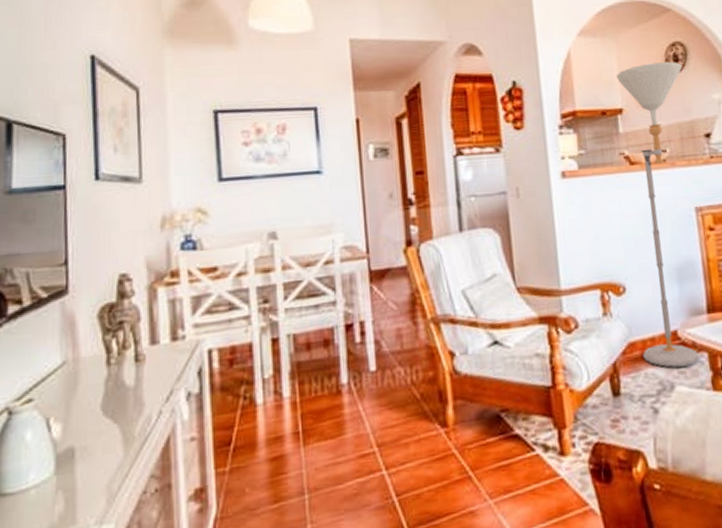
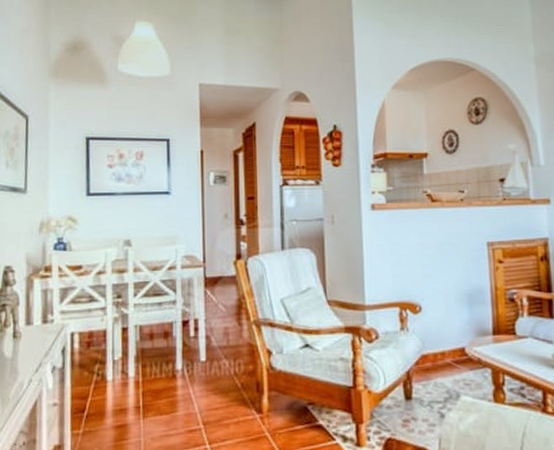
floor lamp: present [617,62,699,368] -> none [424,115,483,379]

